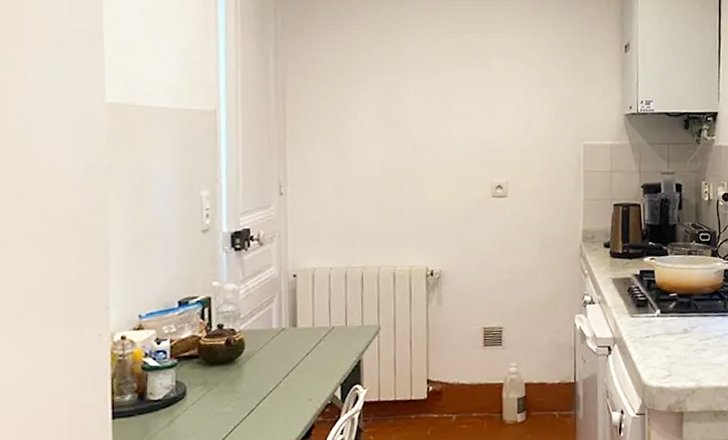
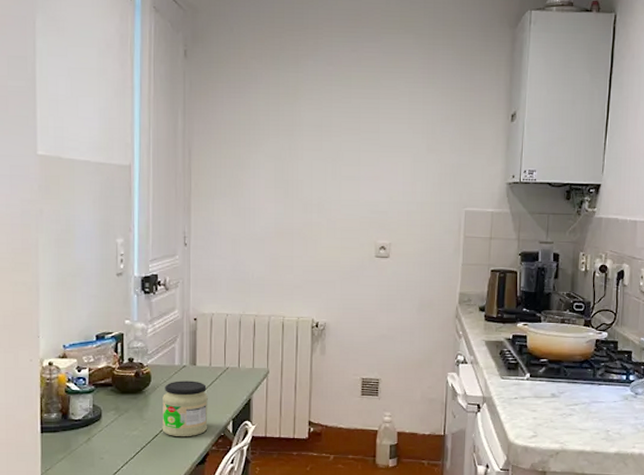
jar: none [258,344,313,410] -> present [162,381,208,437]

